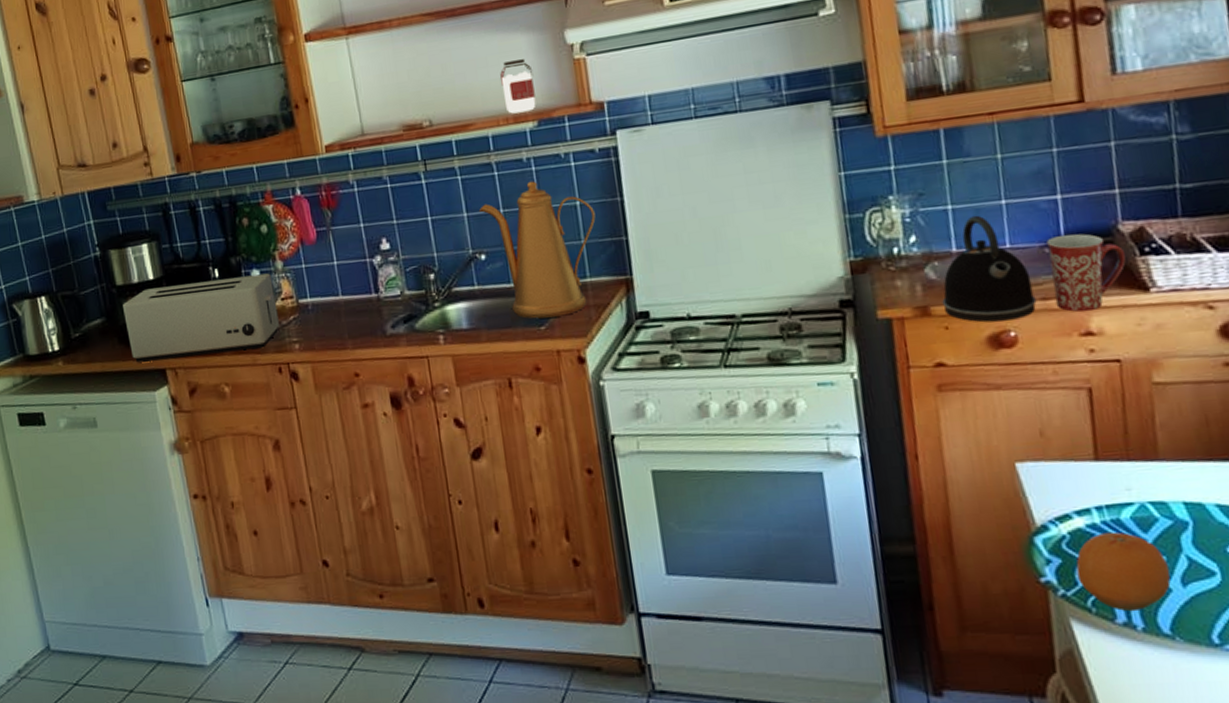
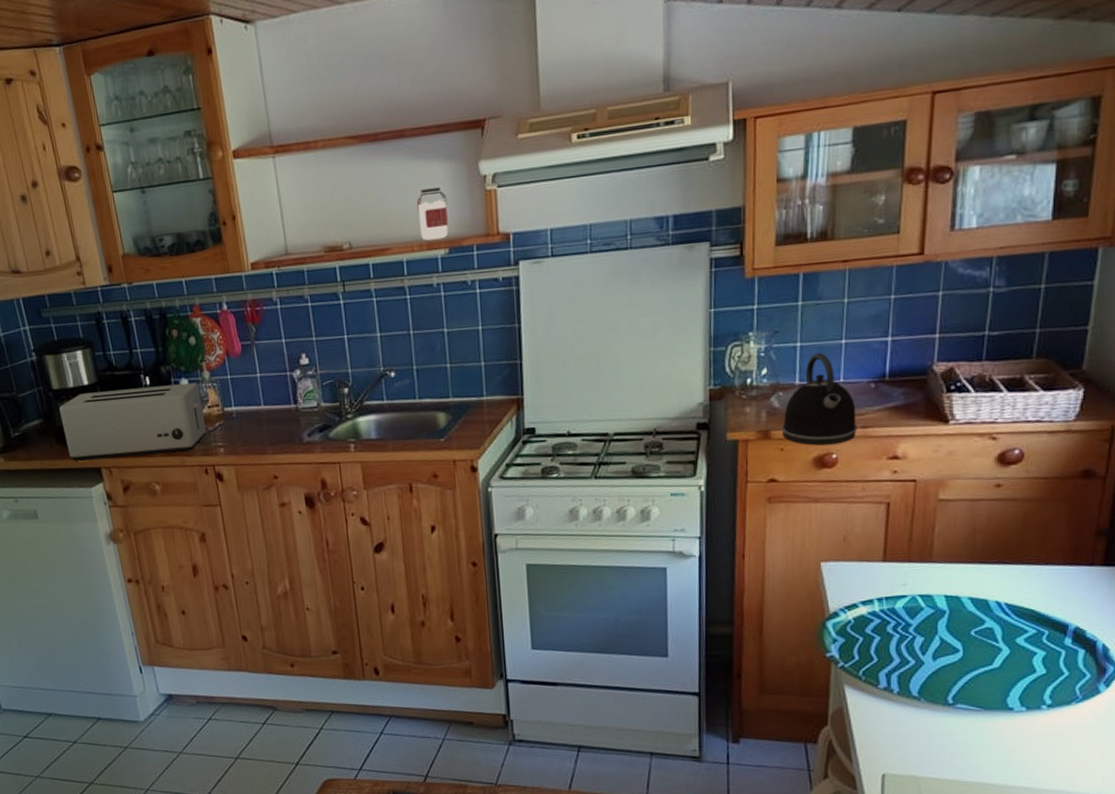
coffee pot: present [478,181,596,319] -> none [390,305,495,432]
mug: present [1046,233,1126,313] -> none [872,372,935,440]
fruit: present [1076,531,1171,611] -> none [855,618,926,679]

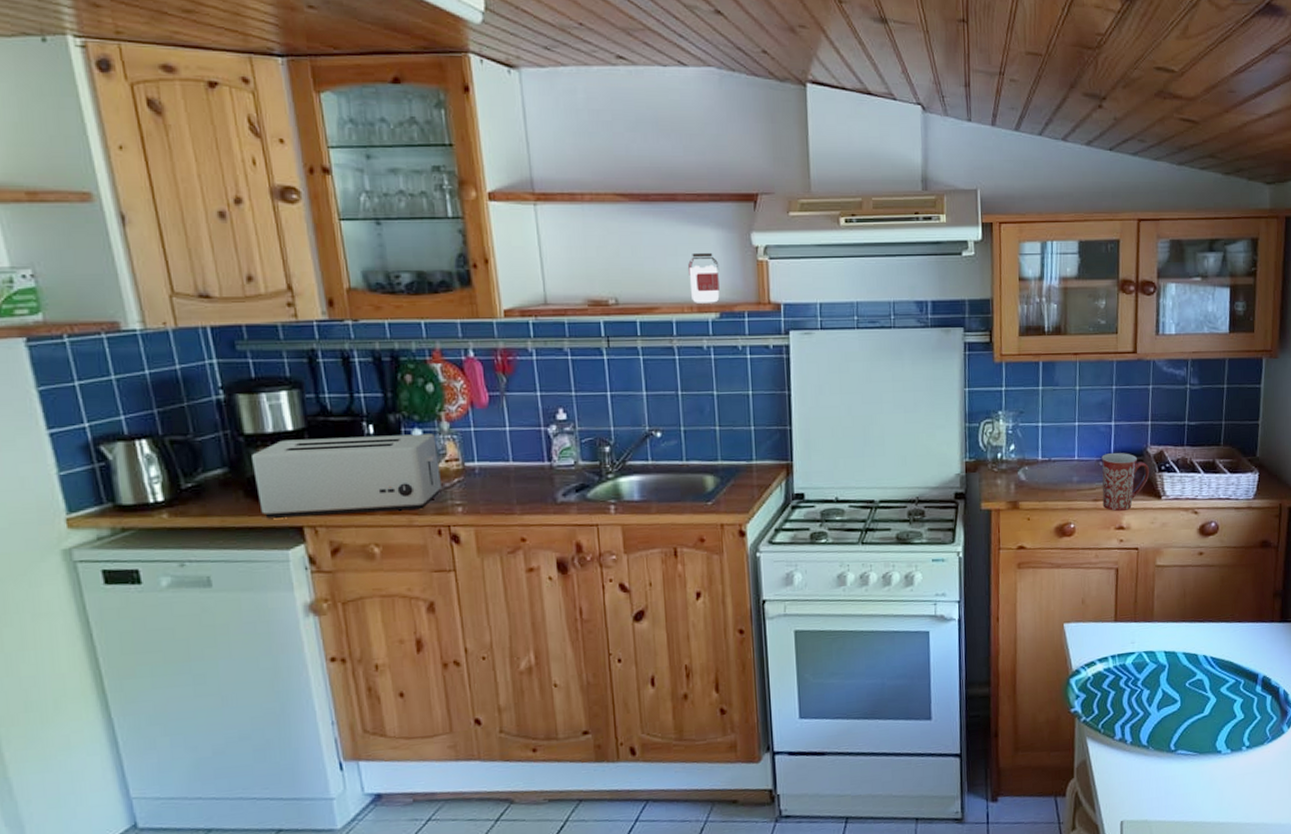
kettle: present [781,352,858,447] -> none [1027,432,1091,517]
mug: none [872,372,935,440] -> present [1101,453,1150,512]

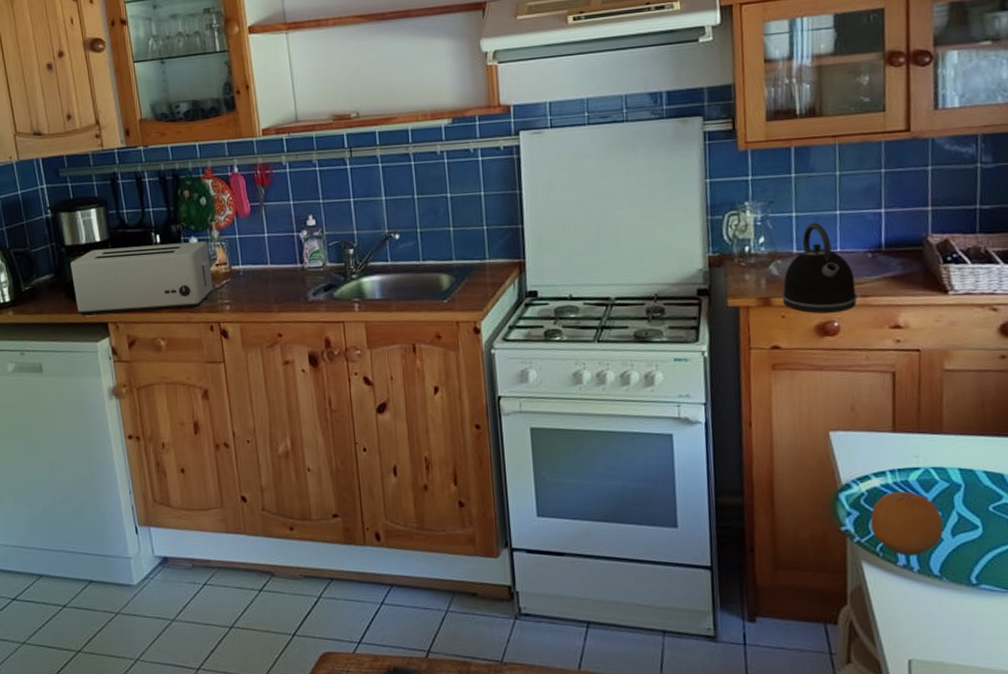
jar: present [688,253,720,303] -> none [422,62,452,111]
kettle: none [1027,432,1091,517] -> present [781,222,858,314]
fruit: none [1094,673,1152,730] -> present [870,491,944,556]
mug: present [1101,453,1150,512] -> none [870,243,932,309]

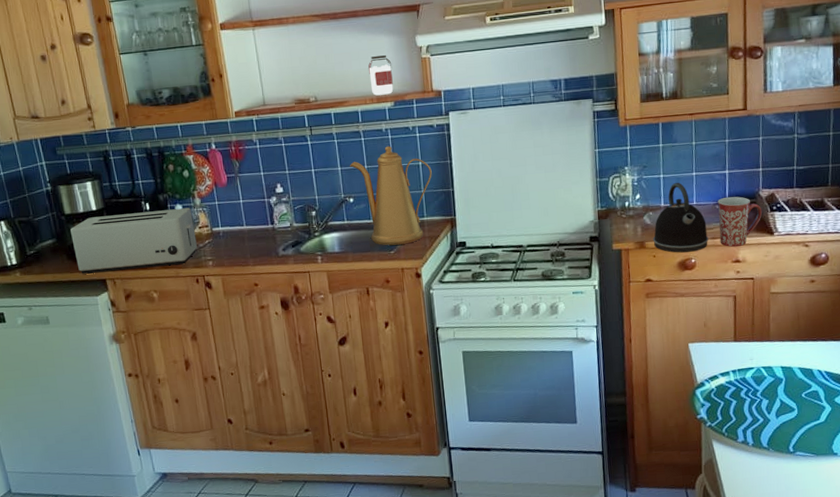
coffee pot: none [395,171,497,293] -> present [349,146,432,246]
jar: none [422,62,452,111] -> present [368,55,394,96]
mug: none [870,243,932,309] -> present [717,196,763,248]
fruit: present [870,491,944,556] -> none [718,385,770,434]

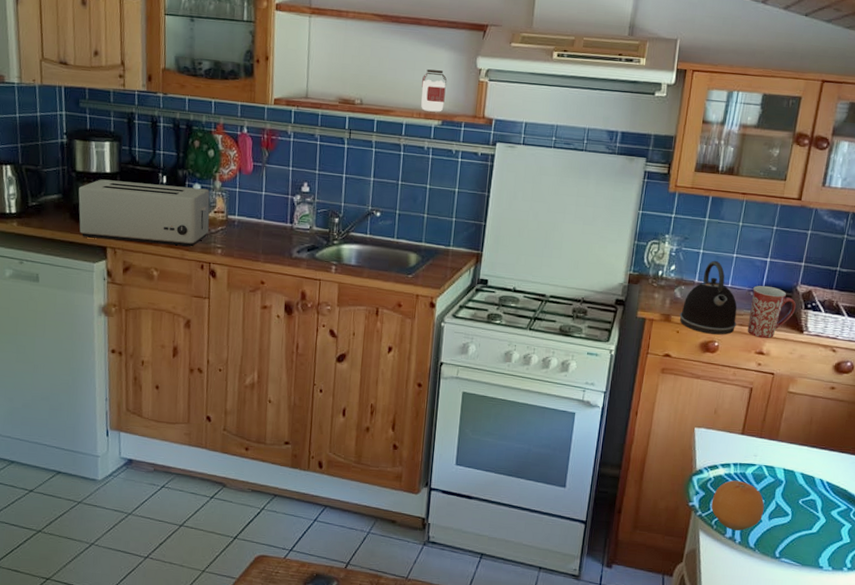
coffee pot: present [349,146,432,246] -> none [382,165,467,271]
fruit: none [718,385,770,434] -> present [711,480,765,531]

